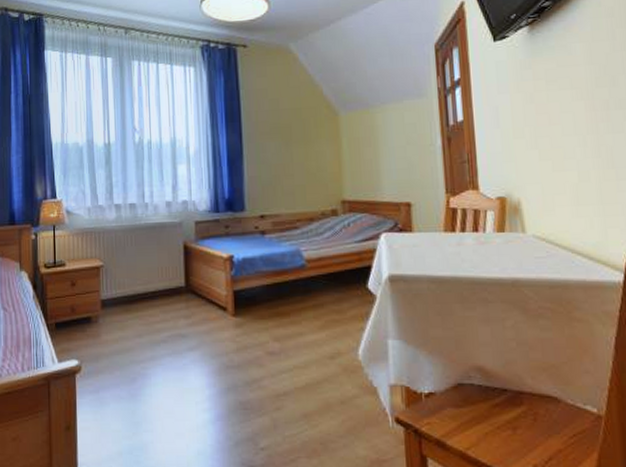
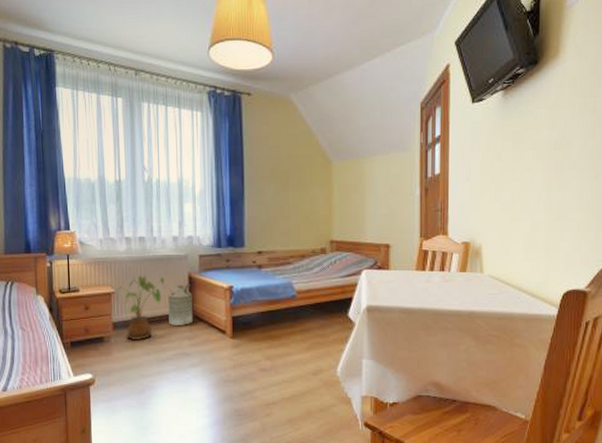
house plant: none [104,245,159,320] -> present [115,275,166,340]
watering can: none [160,253,189,302] -> present [167,282,193,325]

